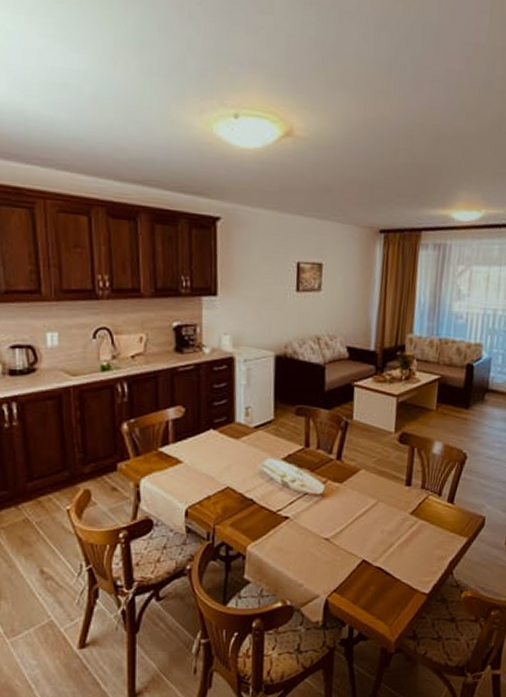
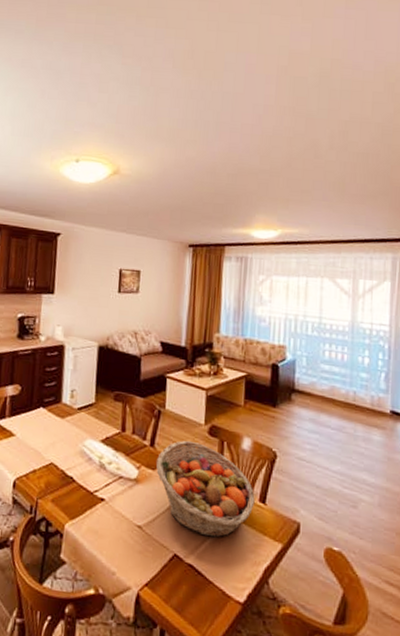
fruit basket: none [343,450,444,540] -> present [156,440,255,538]

